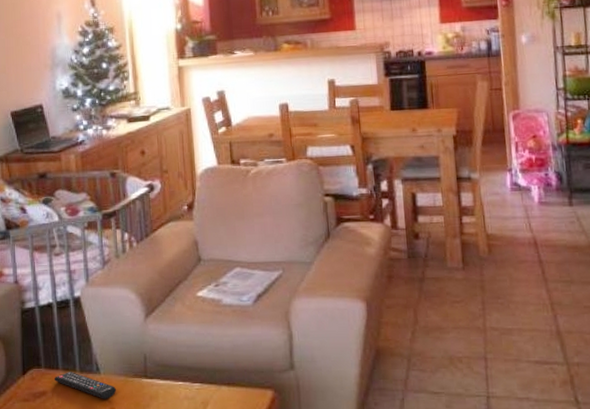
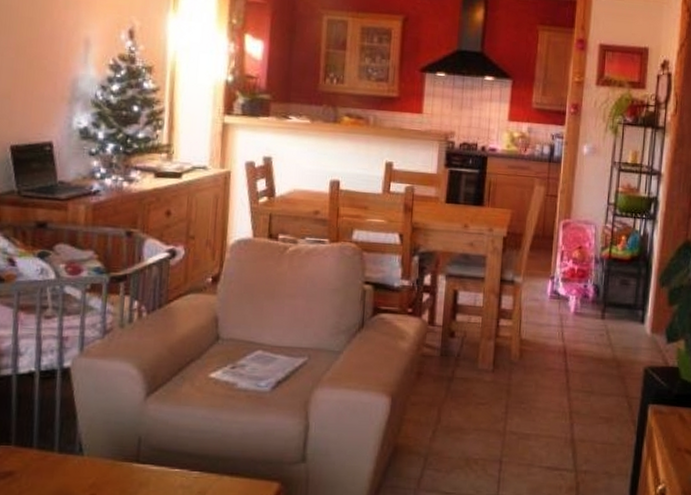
remote control: present [54,372,117,399] -> none [25,451,101,484]

